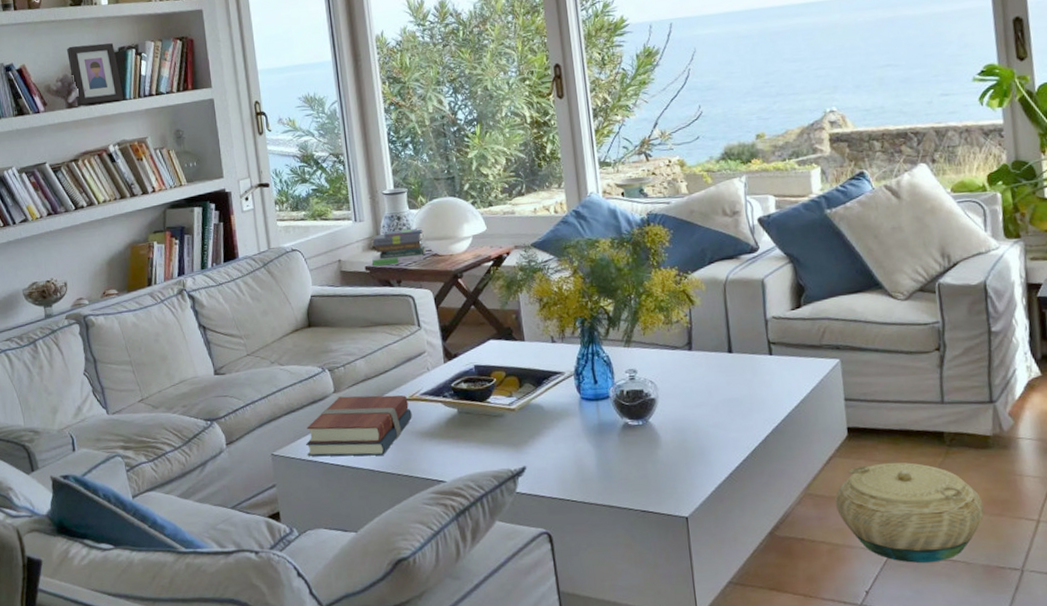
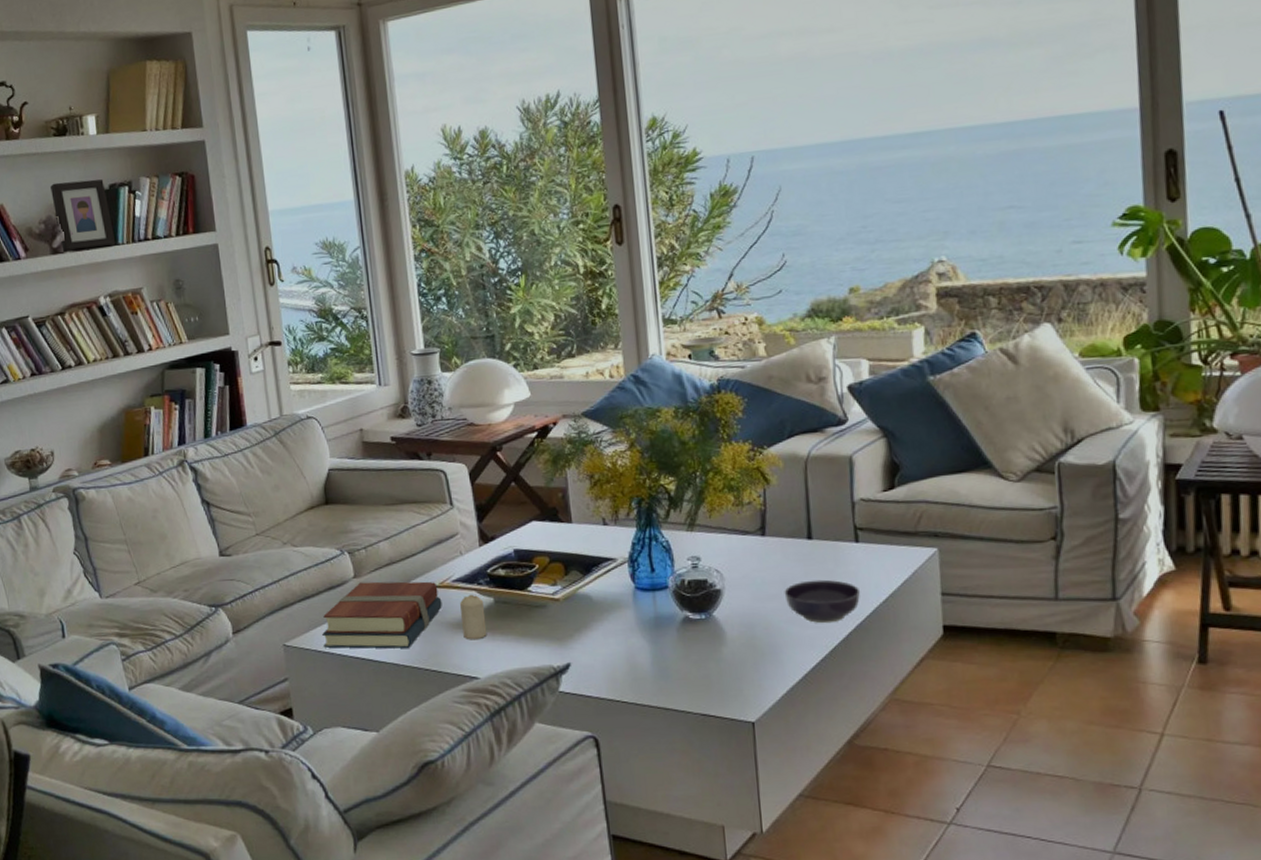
books: present [372,227,427,267] -> none [398,393,461,437]
candle: none [428,405,452,448] -> present [460,594,487,640]
bowl: none [709,388,776,428] -> present [784,579,861,624]
basket: present [835,462,985,564] -> none [925,665,1100,779]

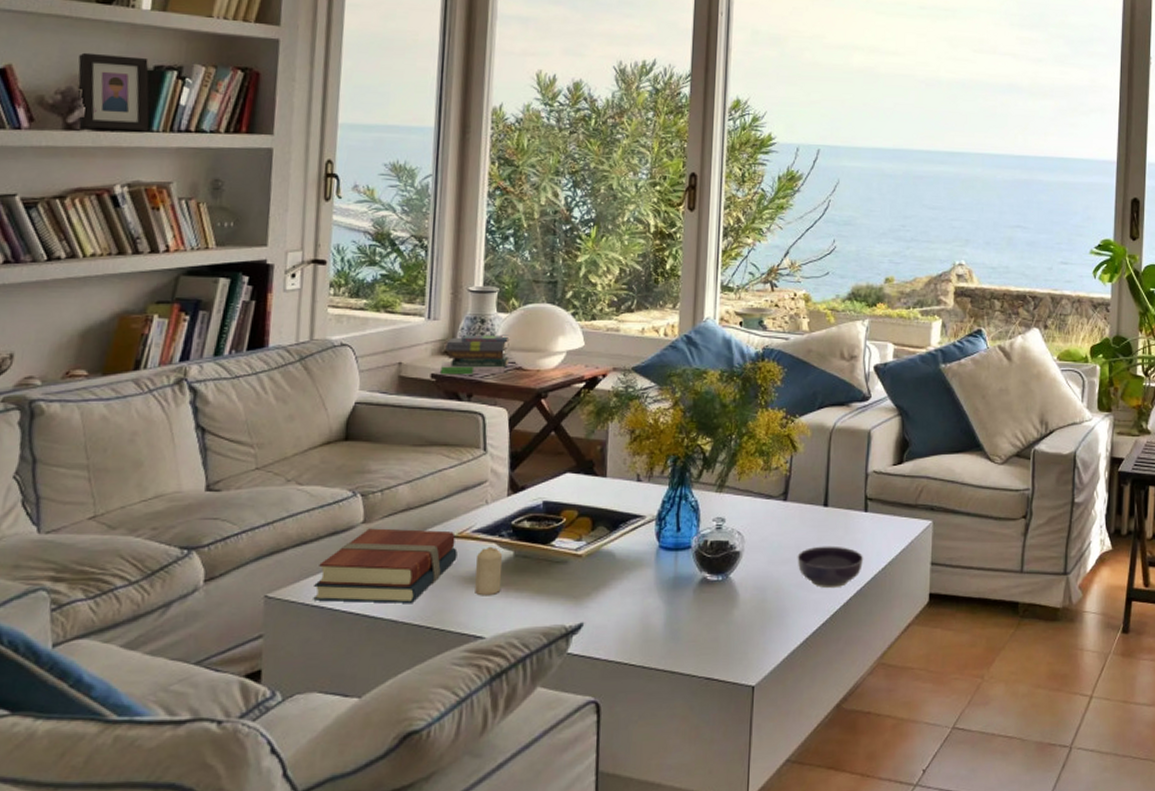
books: none [398,393,461,437] -> present [441,334,510,375]

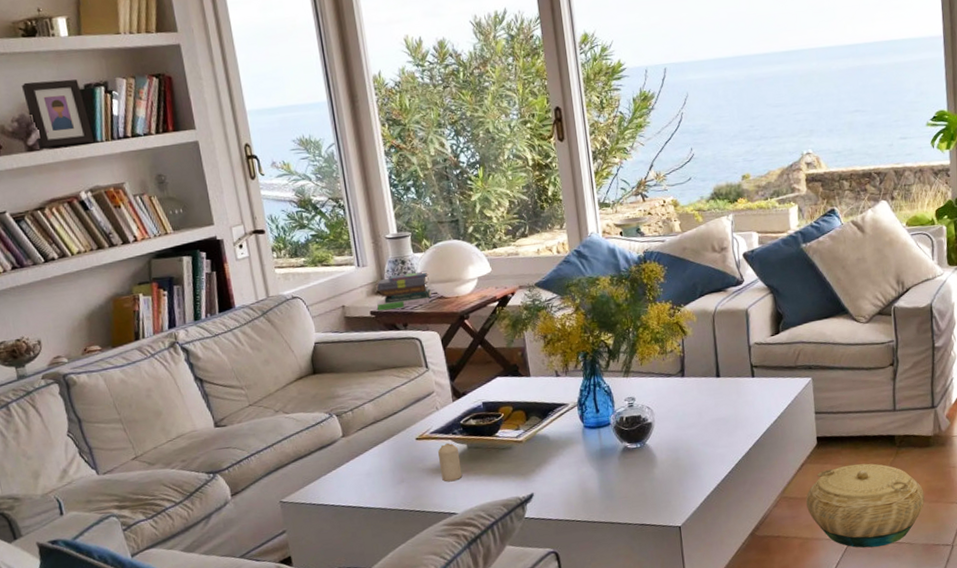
books: present [313,528,458,603] -> none [316,435,423,501]
bowl: present [797,546,864,589] -> none [700,408,757,443]
basket: none [907,632,1045,740] -> present [806,463,925,548]

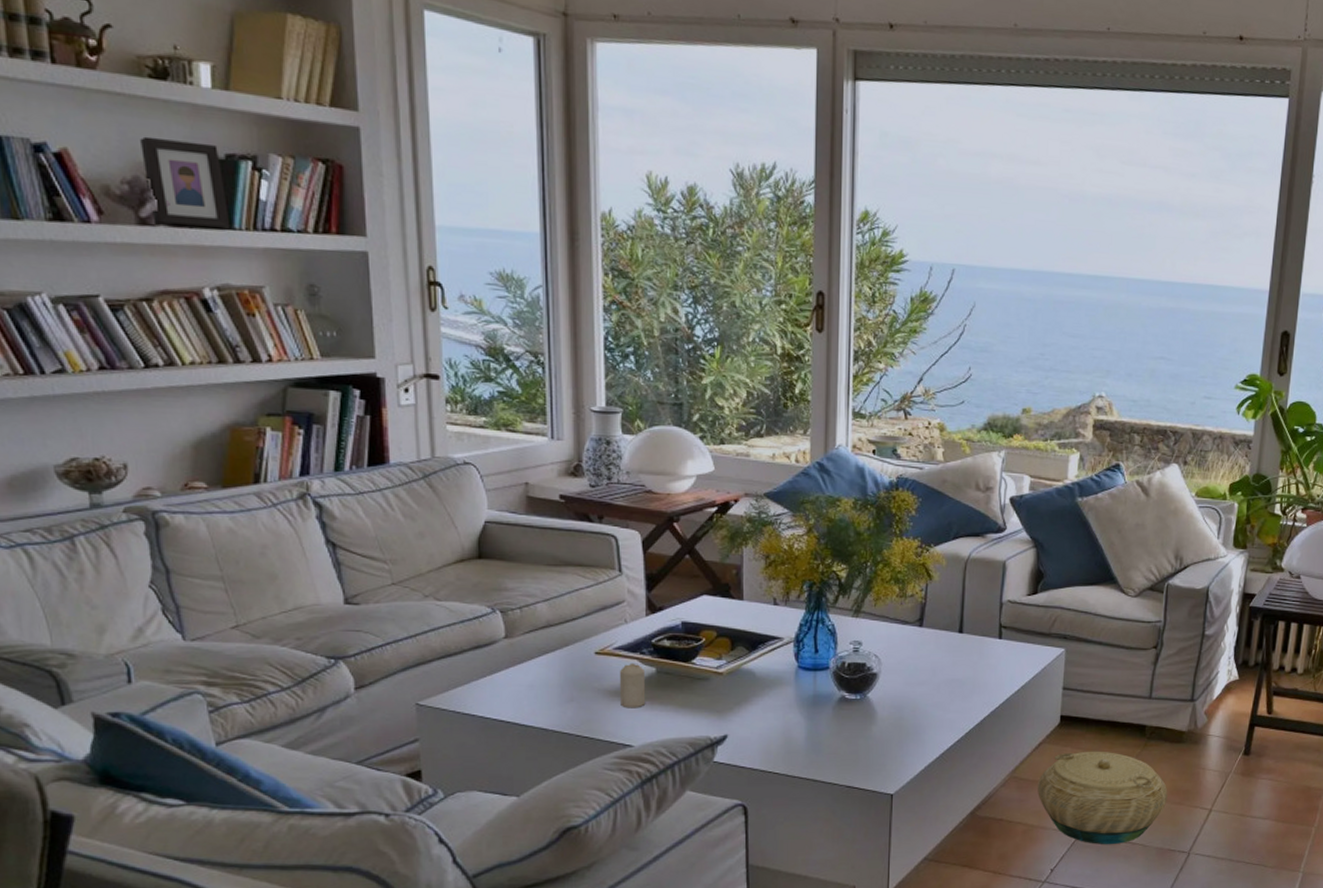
books: present [377,270,432,311] -> none [569,455,639,498]

